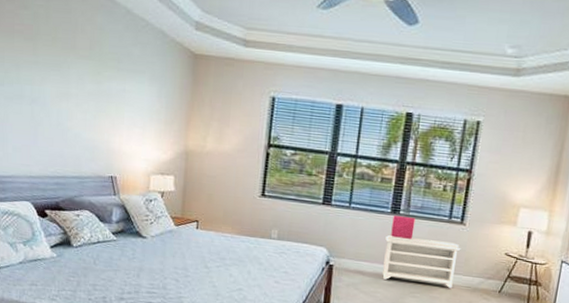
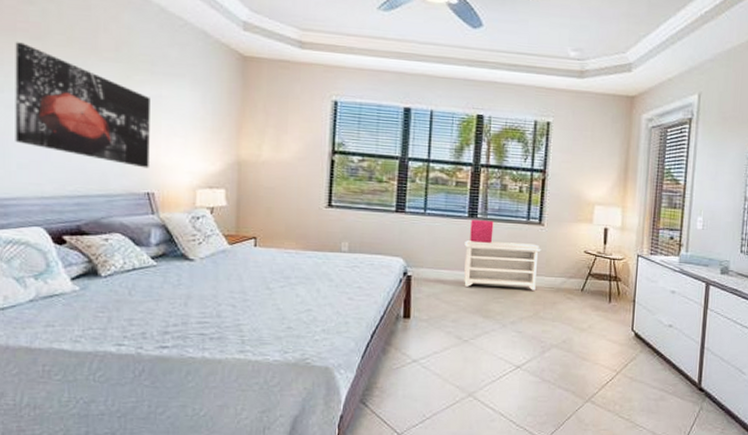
wall art: none [11,42,116,155] -> present [15,42,150,168]

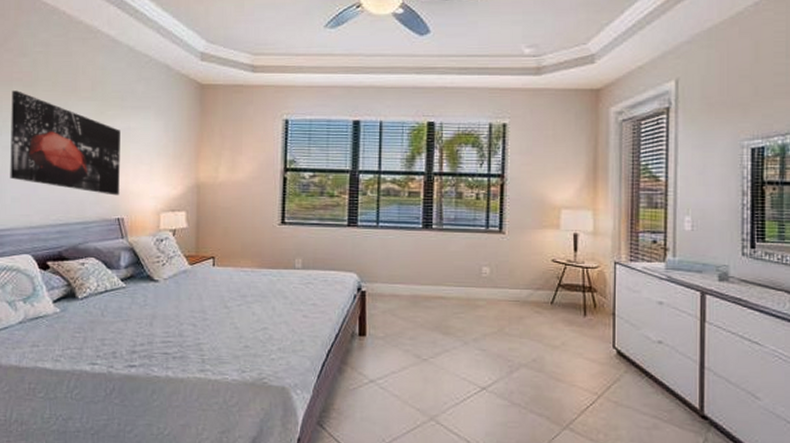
bench: present [464,240,541,290] -> none [420,253,503,304]
storage bin: present [470,219,494,243] -> none [425,230,450,254]

